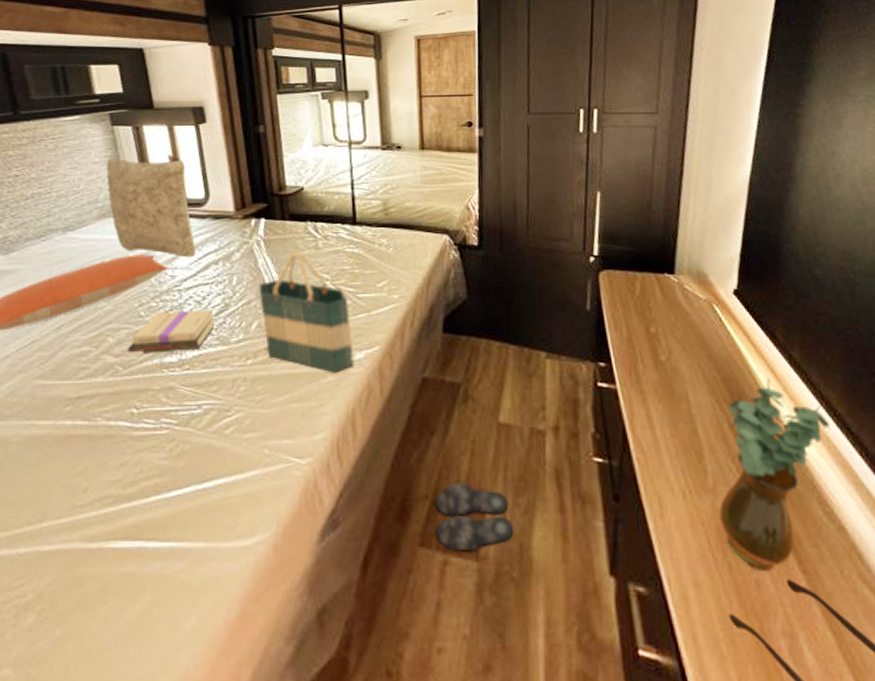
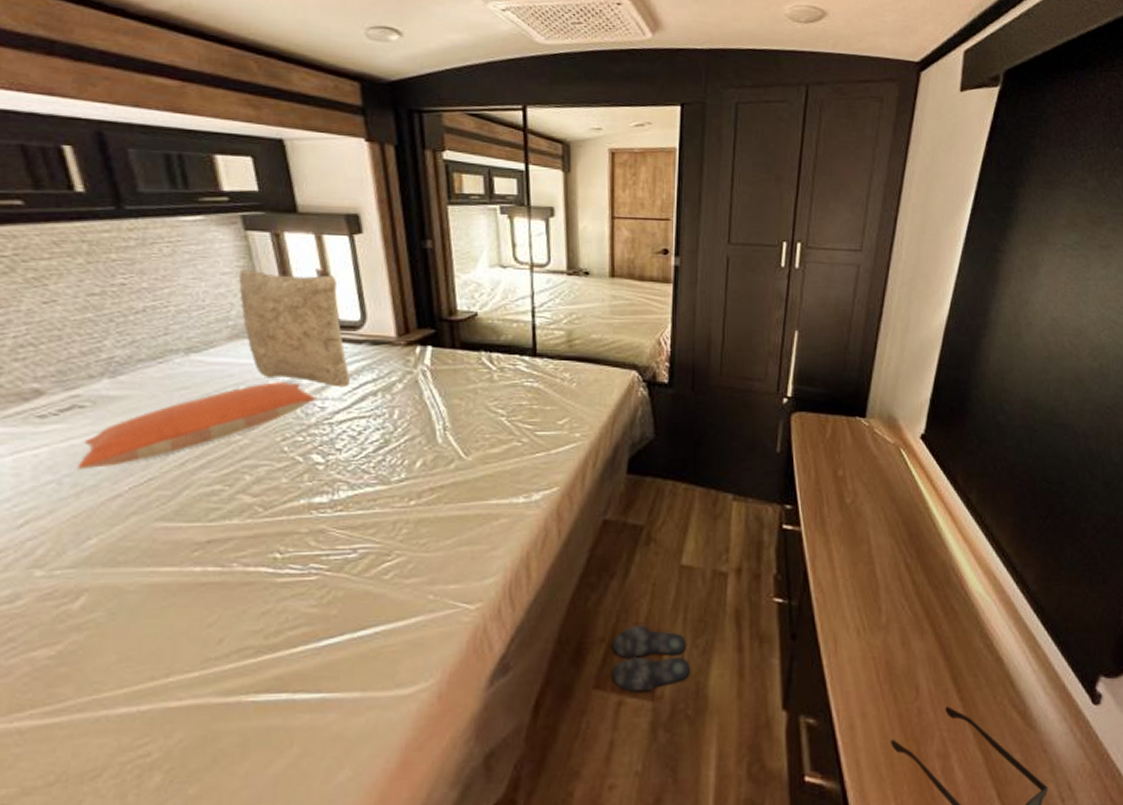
books: present [128,309,215,353] -> none [269,445,373,493]
tote bag: present [259,251,355,374] -> none [424,383,531,515]
vase: present [718,377,830,572] -> none [889,520,997,701]

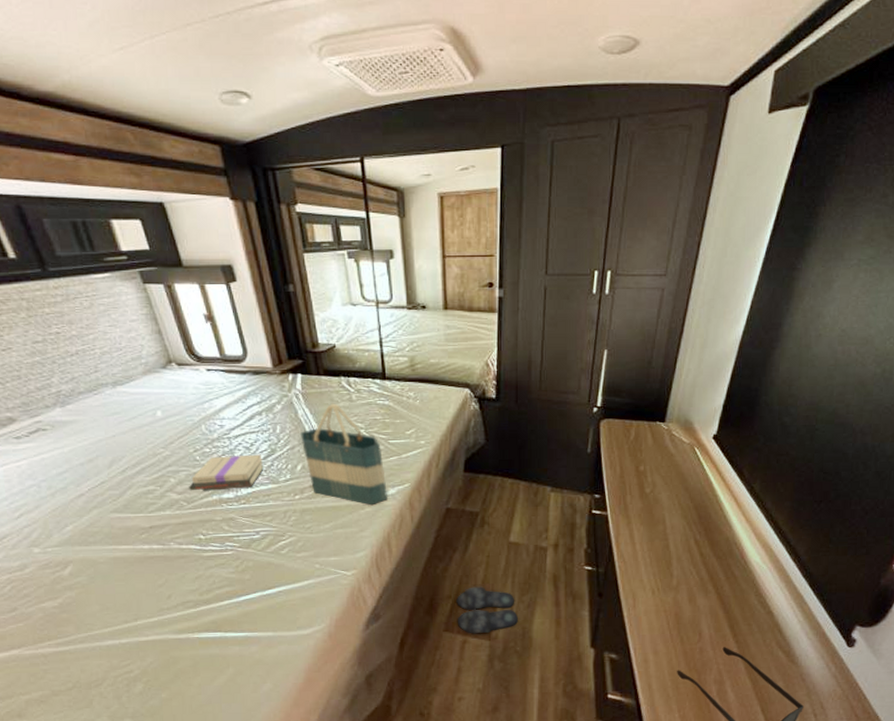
pillow: present [77,382,317,470] -> none [49,406,216,477]
pillow: present [239,269,350,388] -> none [144,316,240,410]
books: none [269,445,373,493] -> present [189,454,264,491]
tote bag: none [424,383,531,515] -> present [300,403,389,506]

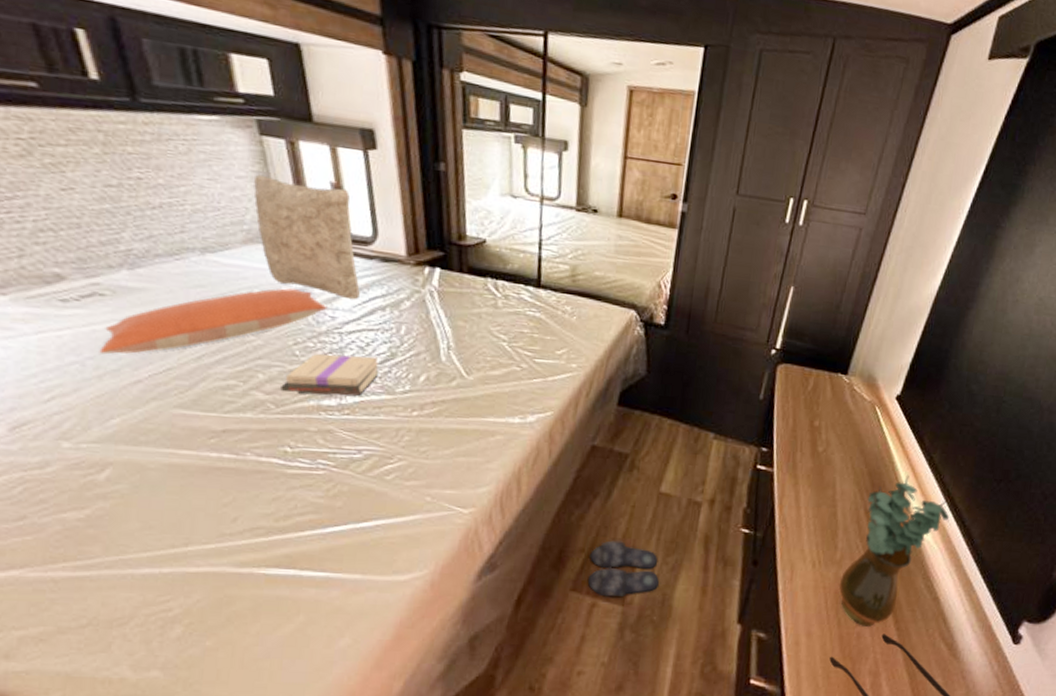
pillow: none [49,406,216,477] -> present [99,288,328,355]
pillow: none [144,316,240,410] -> present [254,174,360,300]
tote bag: present [300,403,389,506] -> none [429,307,526,433]
vase: none [678,505,774,643] -> present [838,474,949,628]

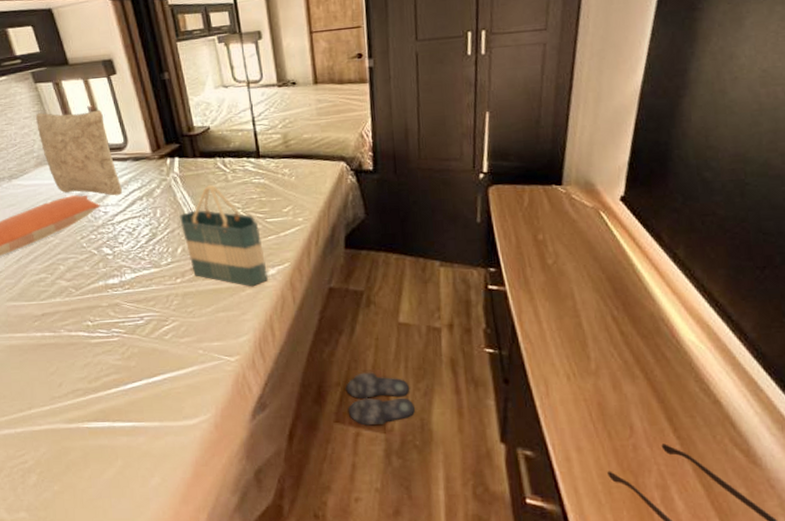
books: present [280,354,379,396] -> none [77,238,146,278]
tote bag: none [429,307,526,433] -> present [180,184,269,287]
vase: present [838,474,949,628] -> none [600,275,711,438]

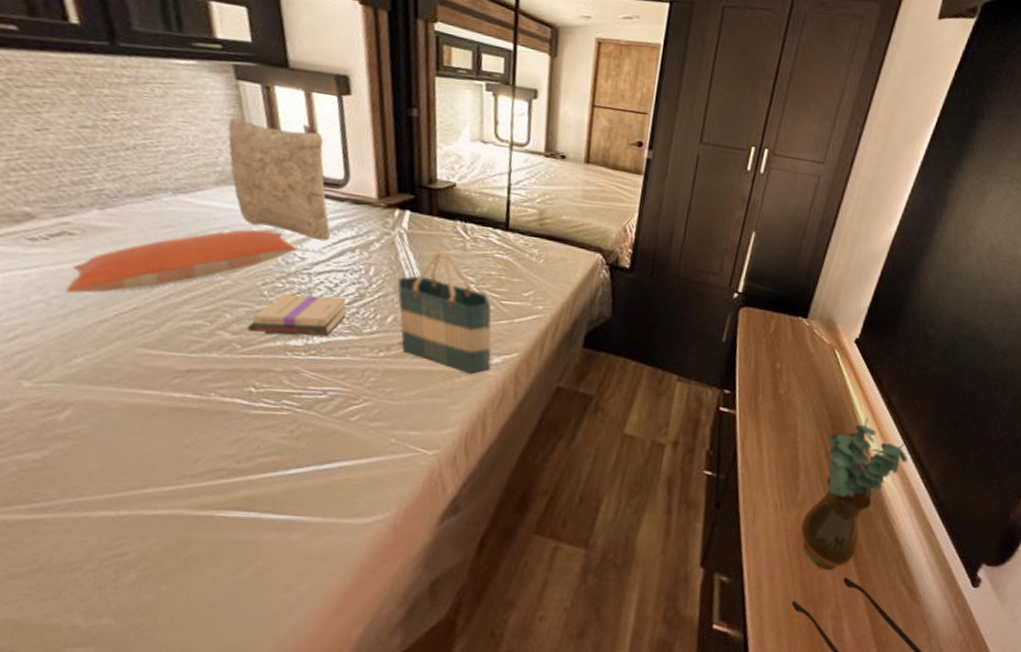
books: none [77,238,146,278] -> present [247,294,347,336]
slippers: present [346,372,415,426] -> none [551,482,623,540]
vase: none [600,275,711,438] -> present [800,417,908,571]

